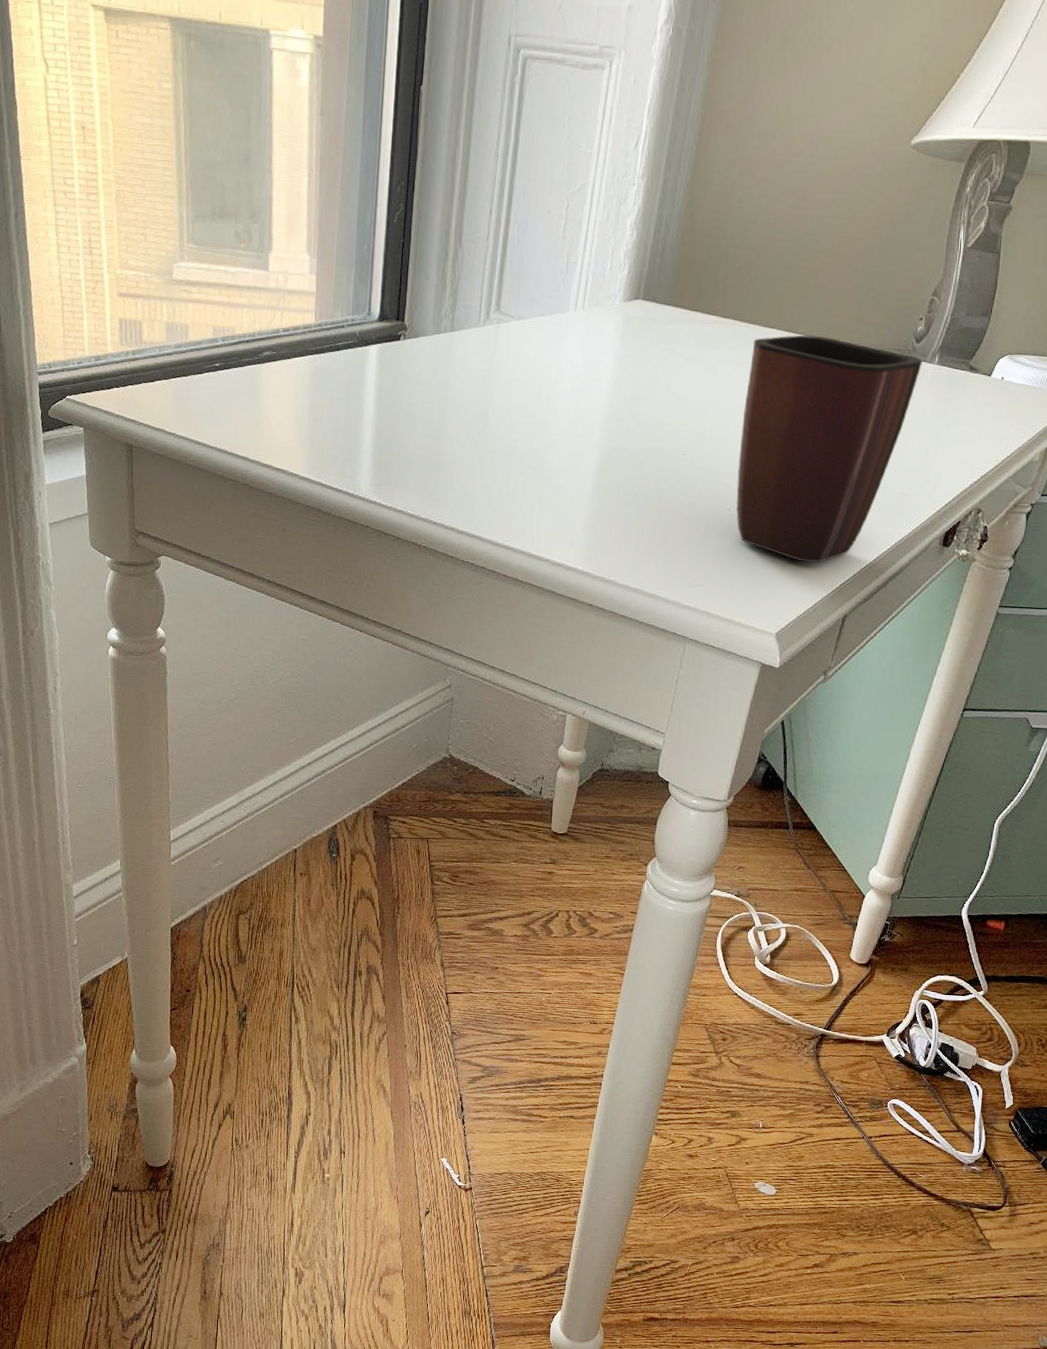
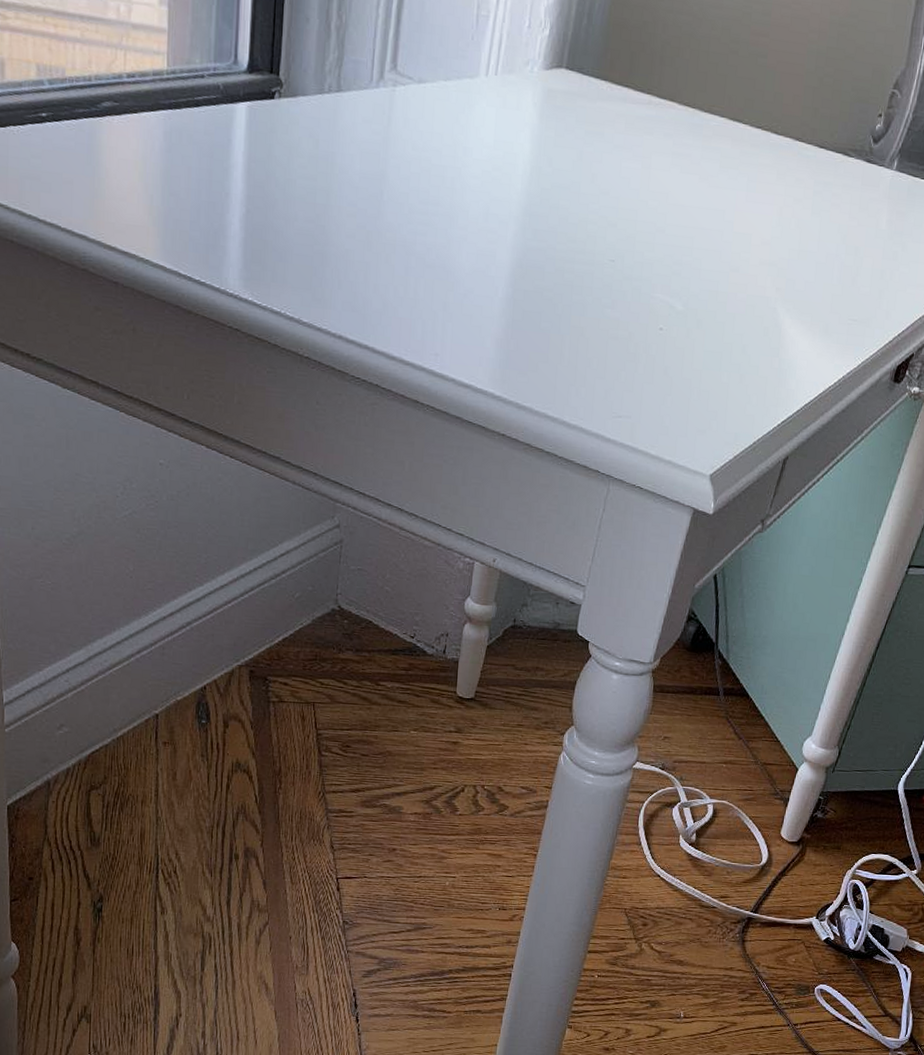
mug: present [736,335,923,563] -> none [669,124,880,396]

